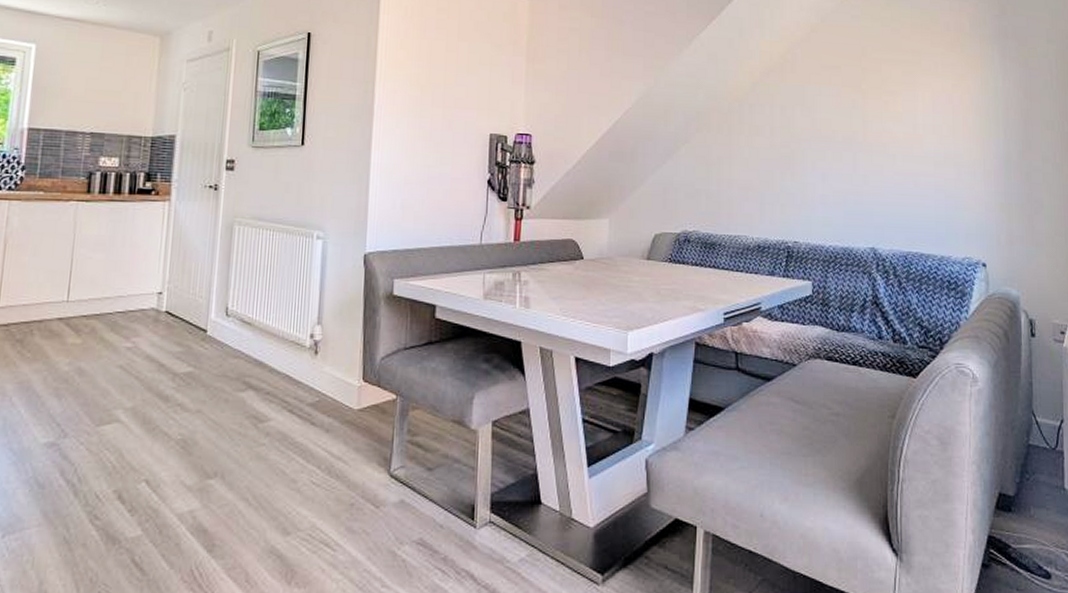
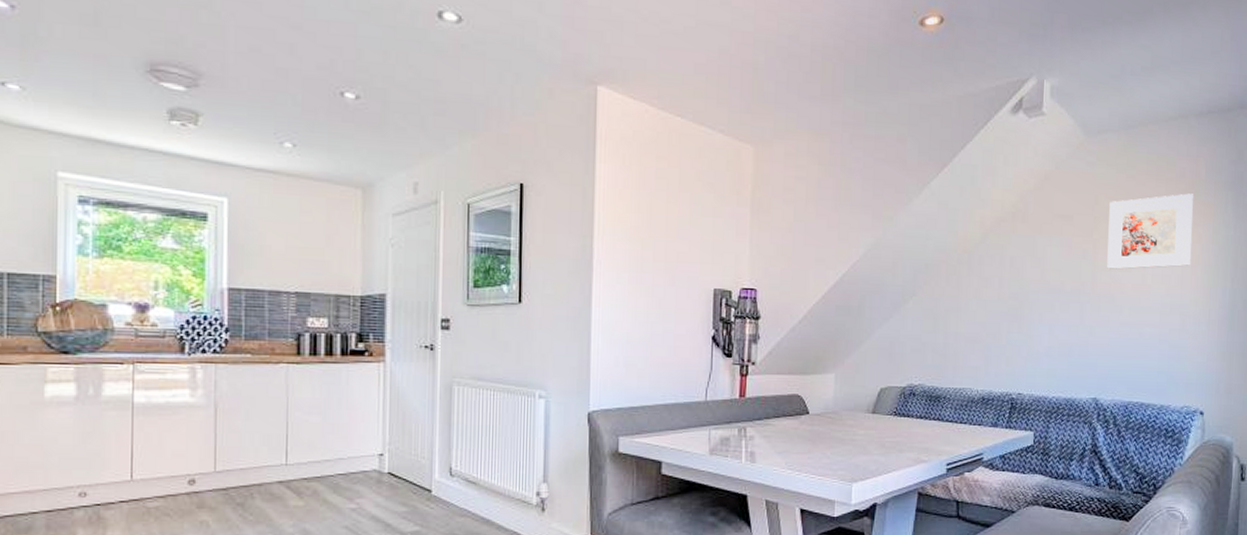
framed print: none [876,46,961,119] -> present [1107,193,1193,270]

